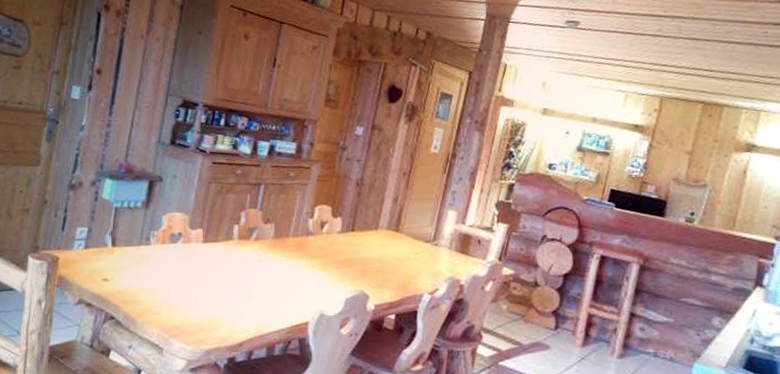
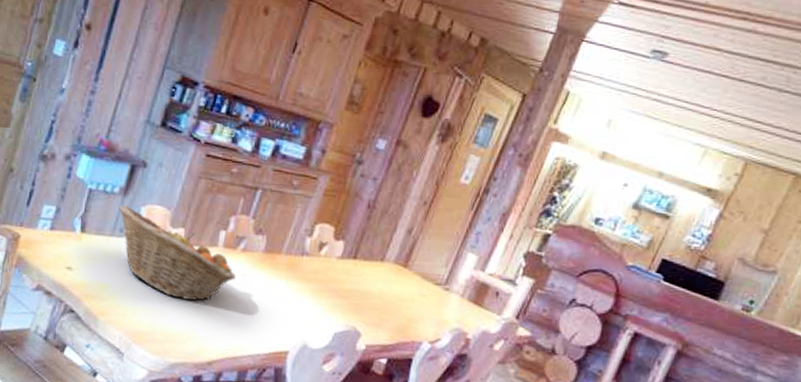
fruit basket: none [142,216,253,291] -> present [118,205,236,301]

